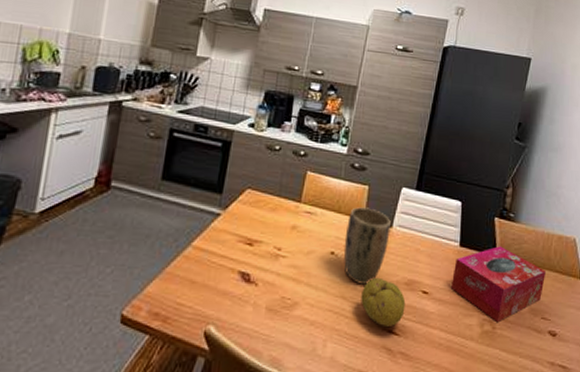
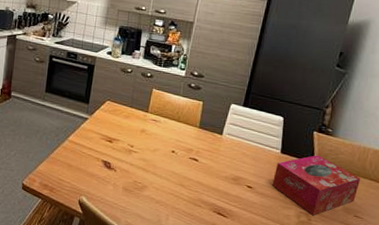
plant pot: present [343,207,391,284] -> none [182,118,221,177]
fruit: present [361,277,406,326] -> none [196,172,233,210]

